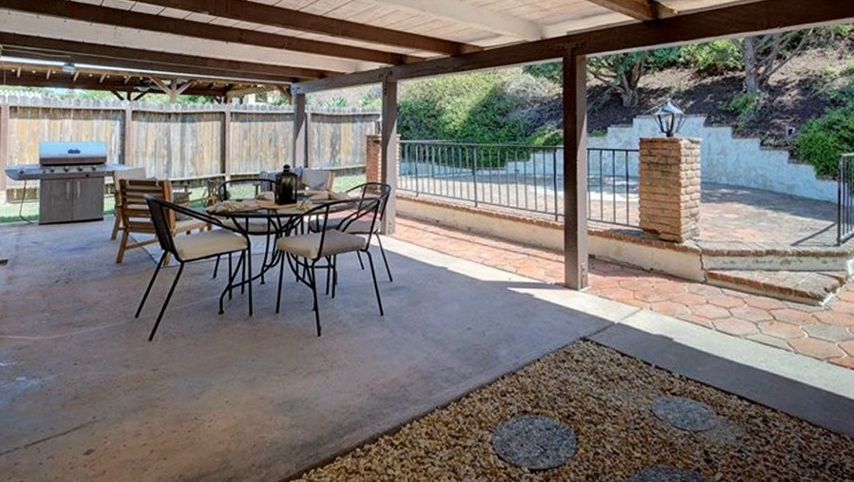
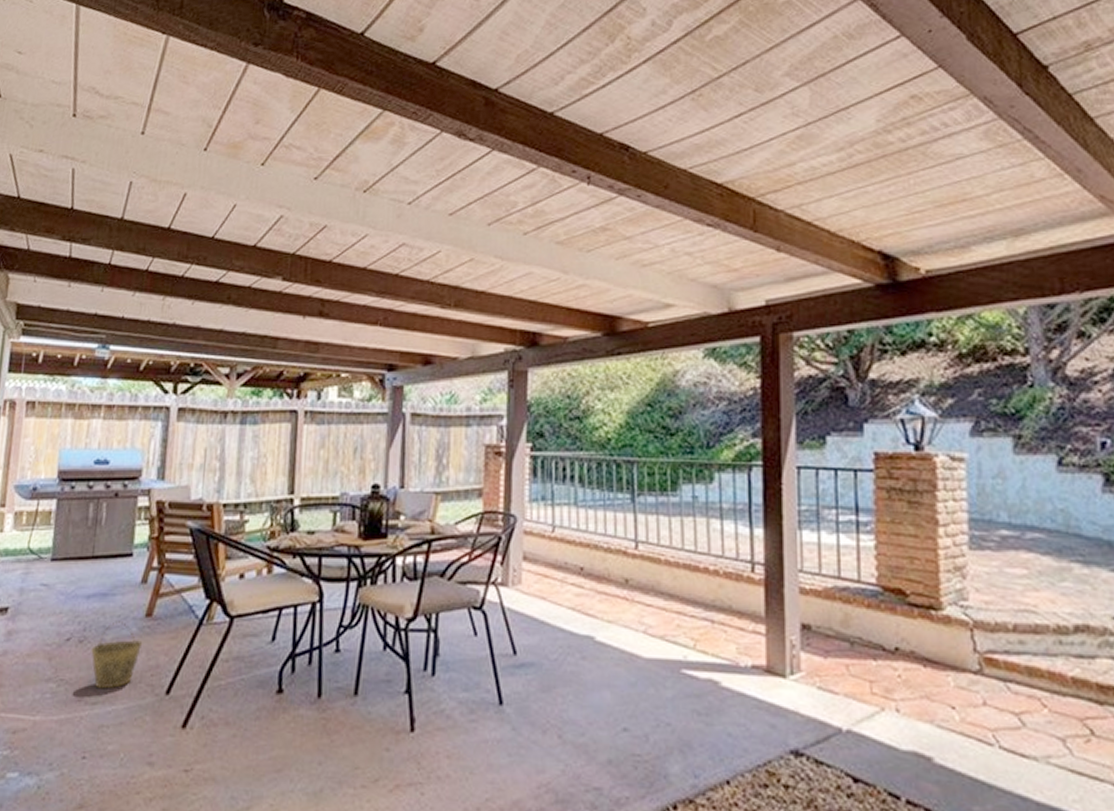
bucket: none [75,266,115,316] -> present [91,620,143,689]

